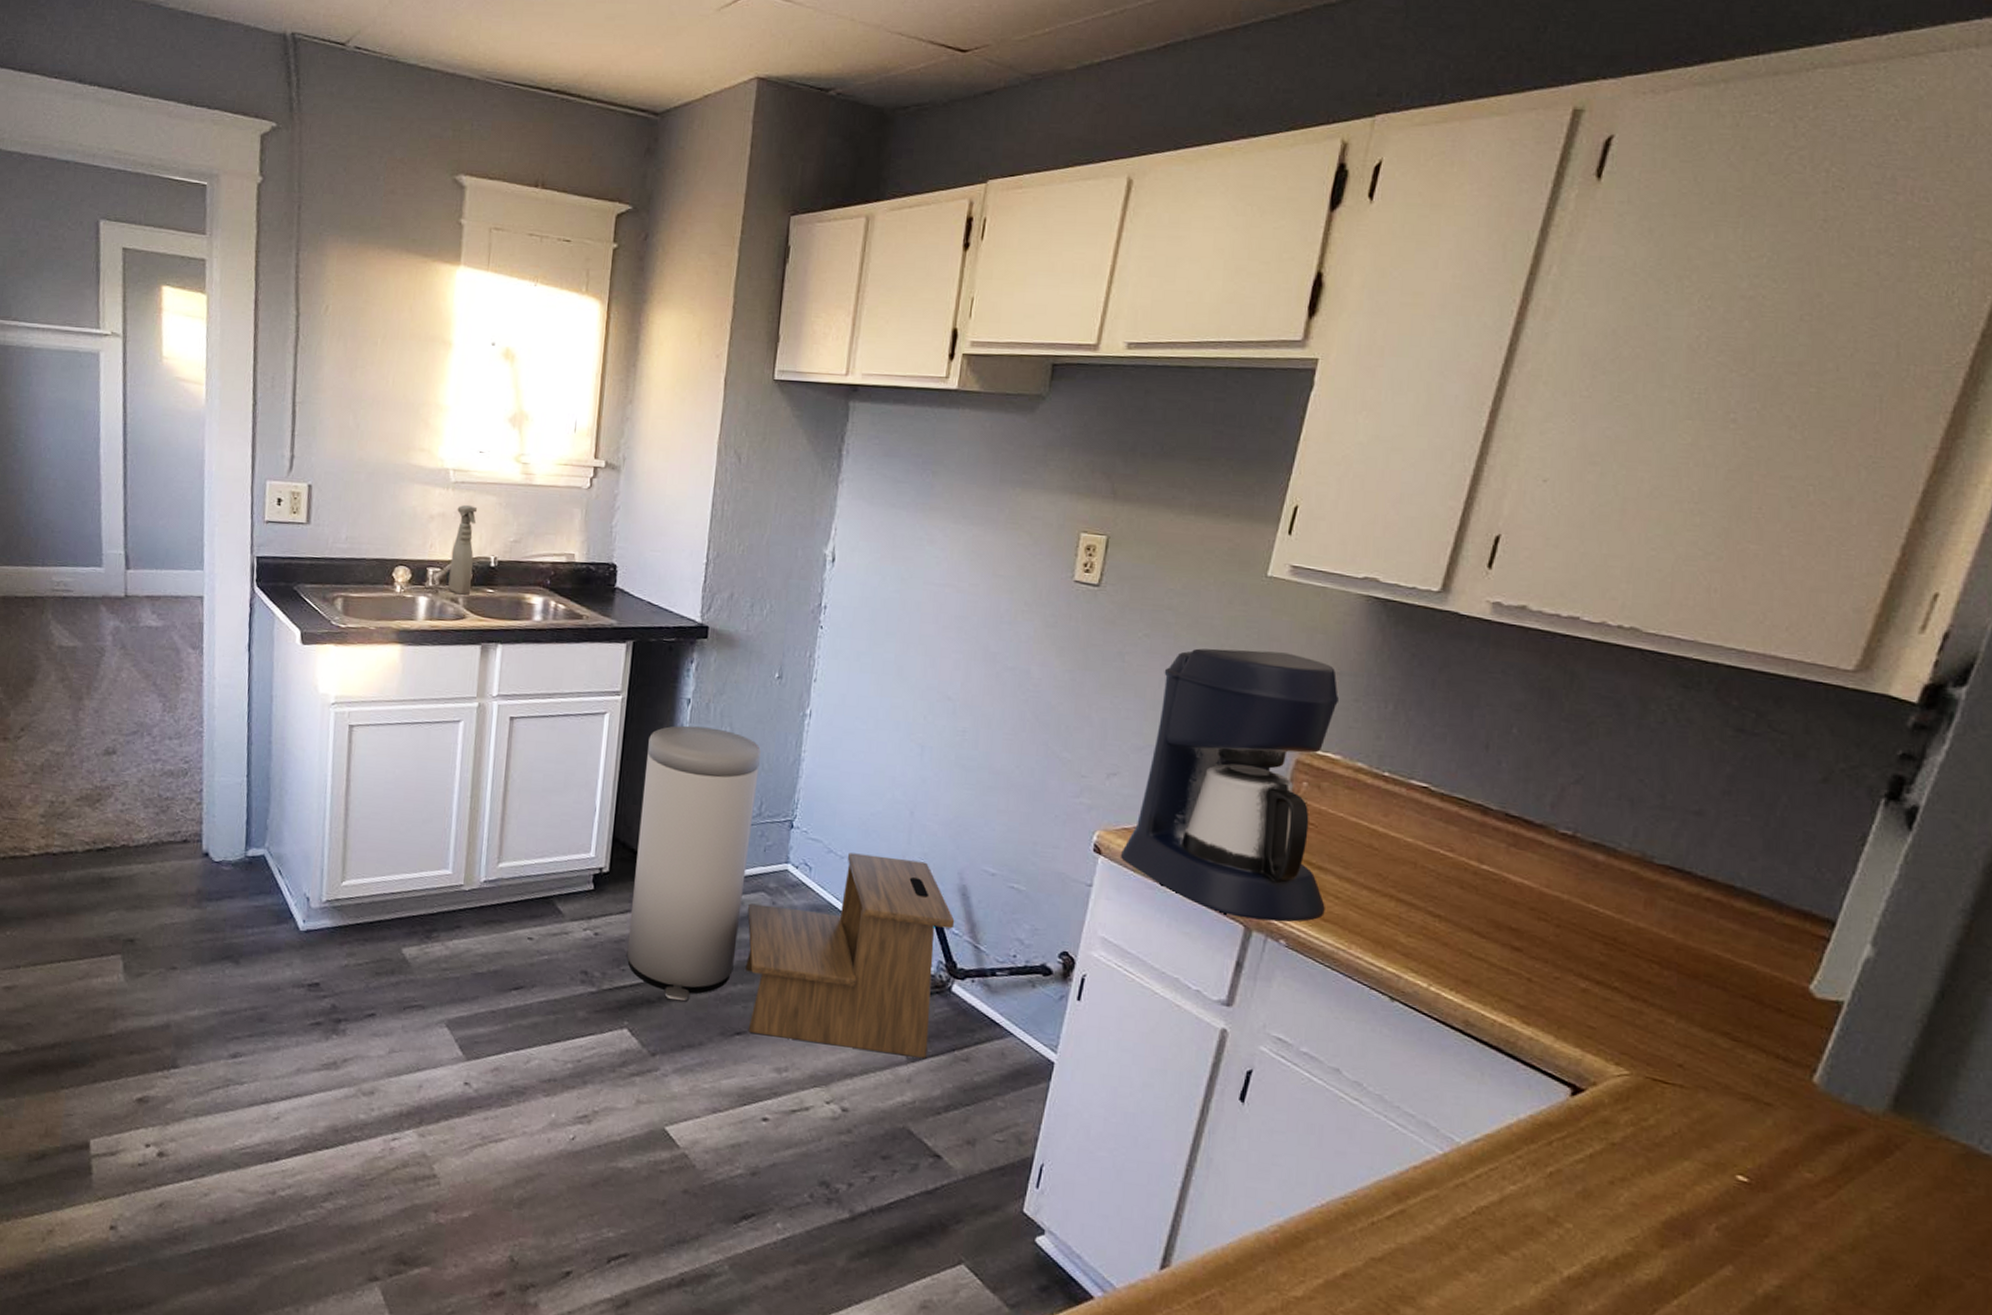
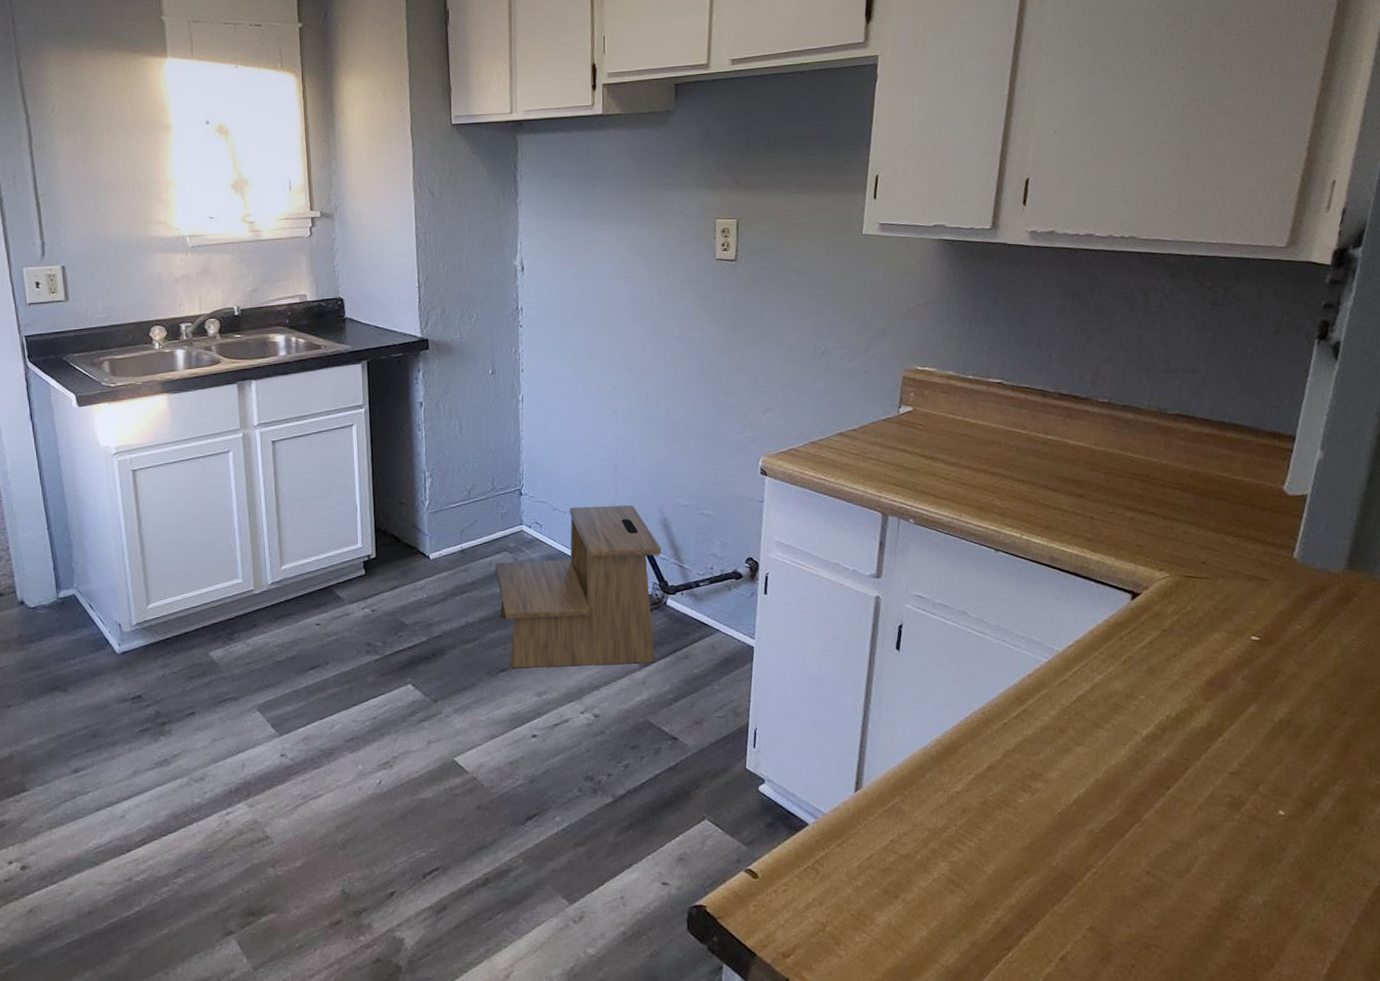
spray bottle: present [448,504,478,595] -> none [198,264,221,343]
pedal bin: present [626,725,762,1003] -> none [392,423,491,655]
coffee maker: present [1120,648,1339,922] -> none [781,293,939,507]

